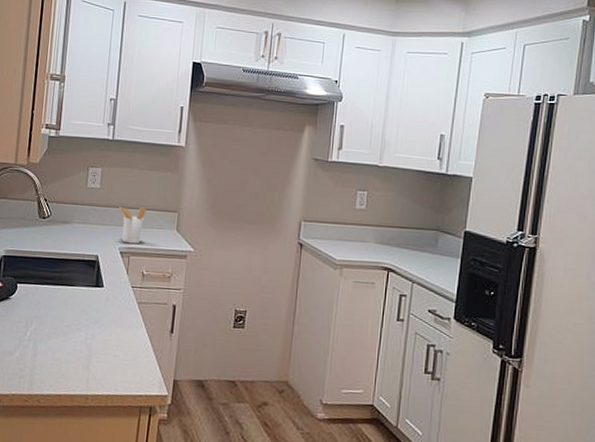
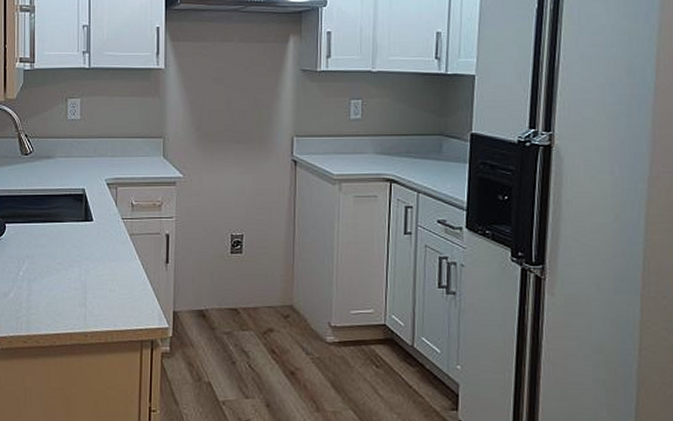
utensil holder: present [119,206,147,244] -> none [102,134,130,174]

